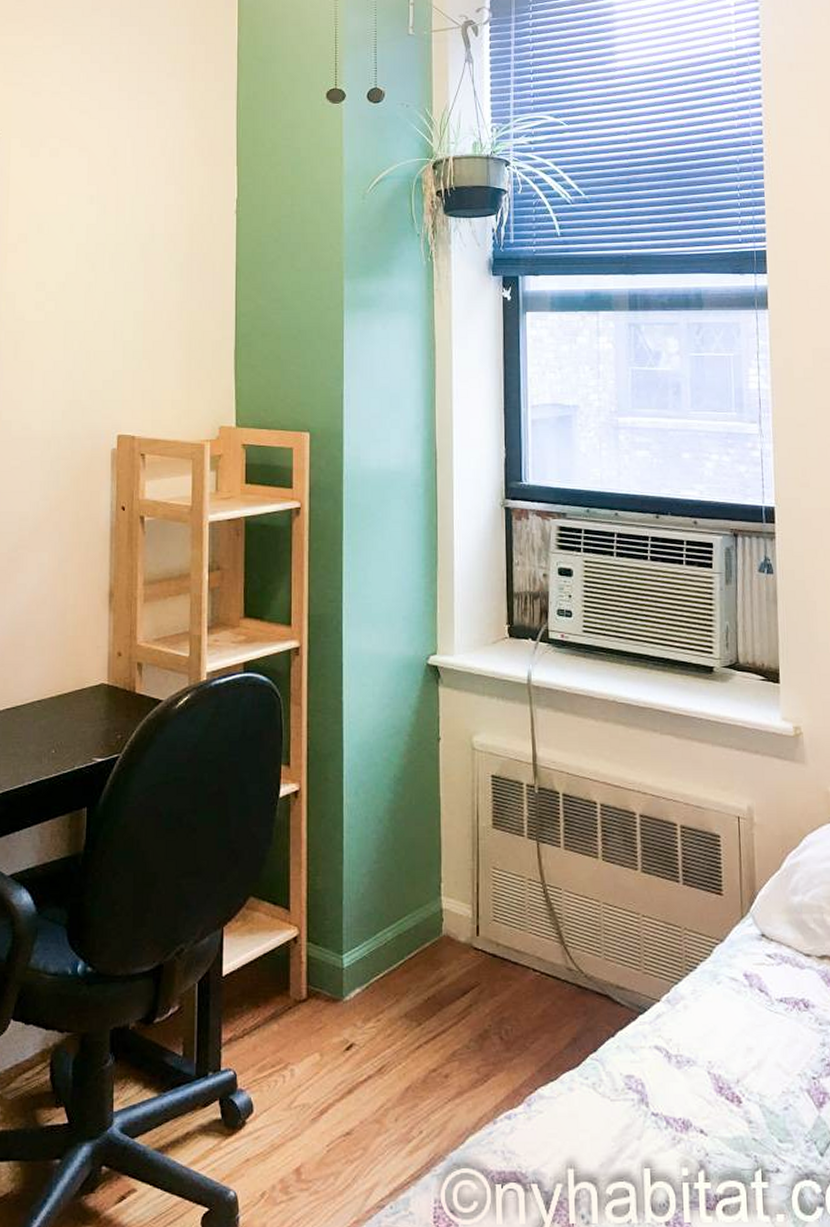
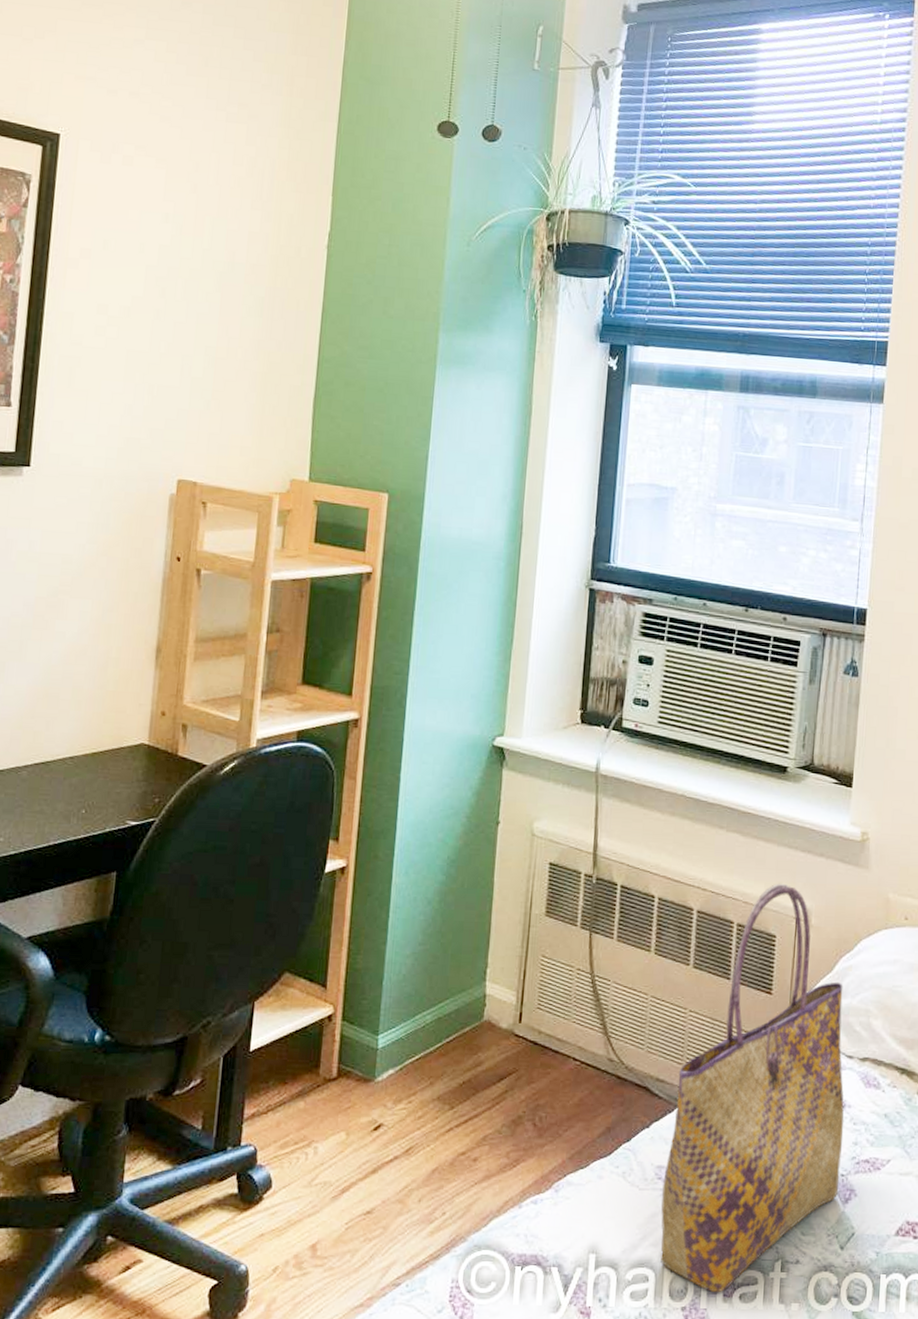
tote bag: none [634,782,812,1206] -> present [660,883,845,1293]

